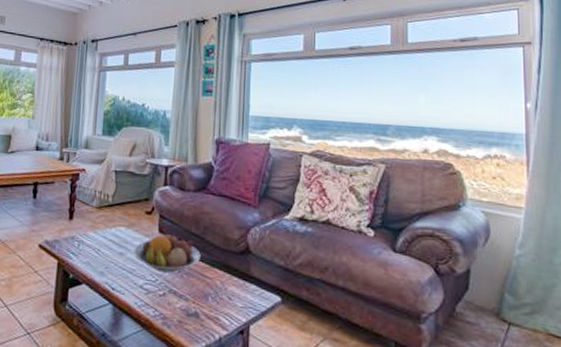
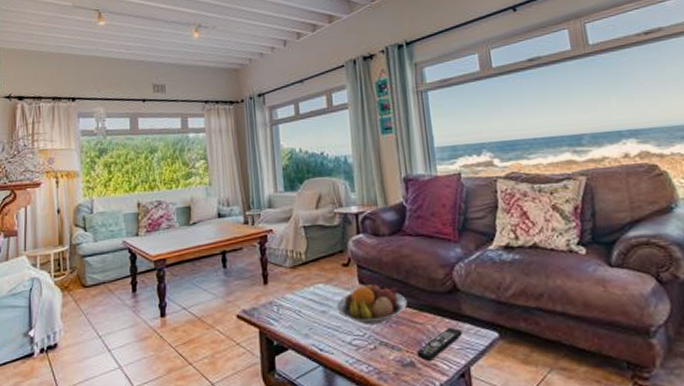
remote control: none [202,285,248,314] -> present [417,327,463,361]

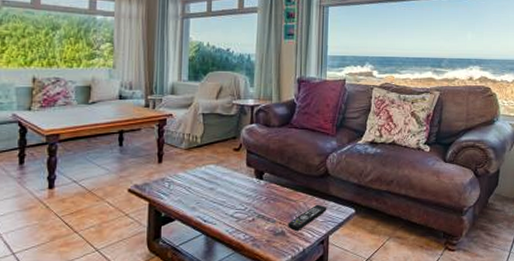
fruit bowl: present [336,283,407,325] -> none [224,166,286,201]

